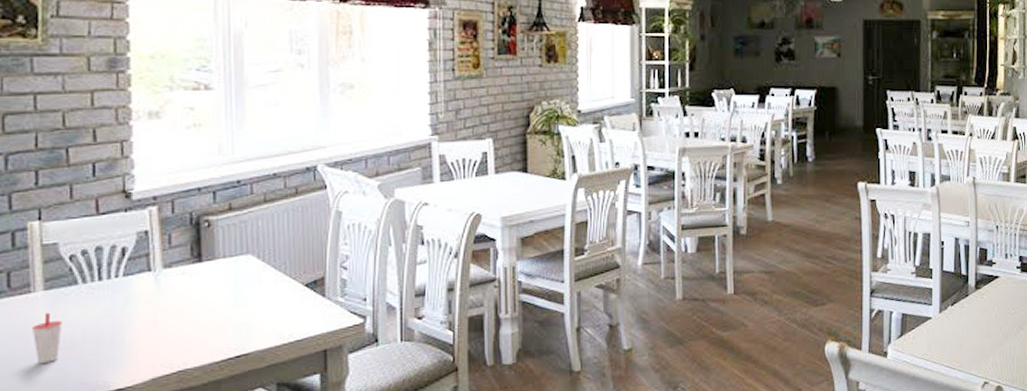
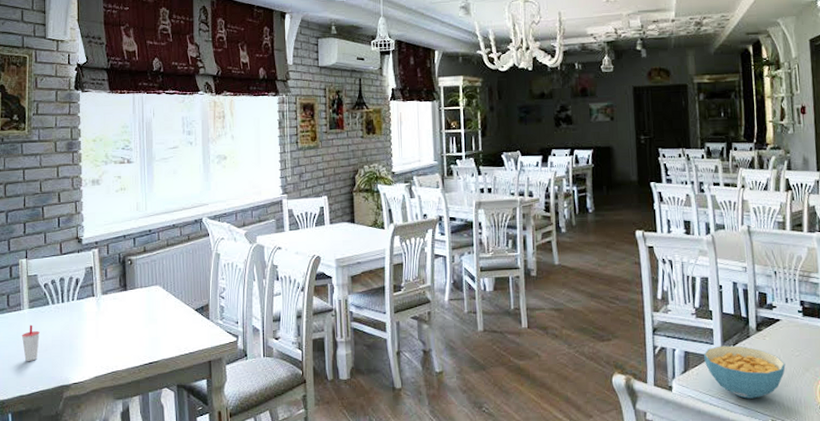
cereal bowl: none [922,305,1001,361] -> present [704,345,786,399]

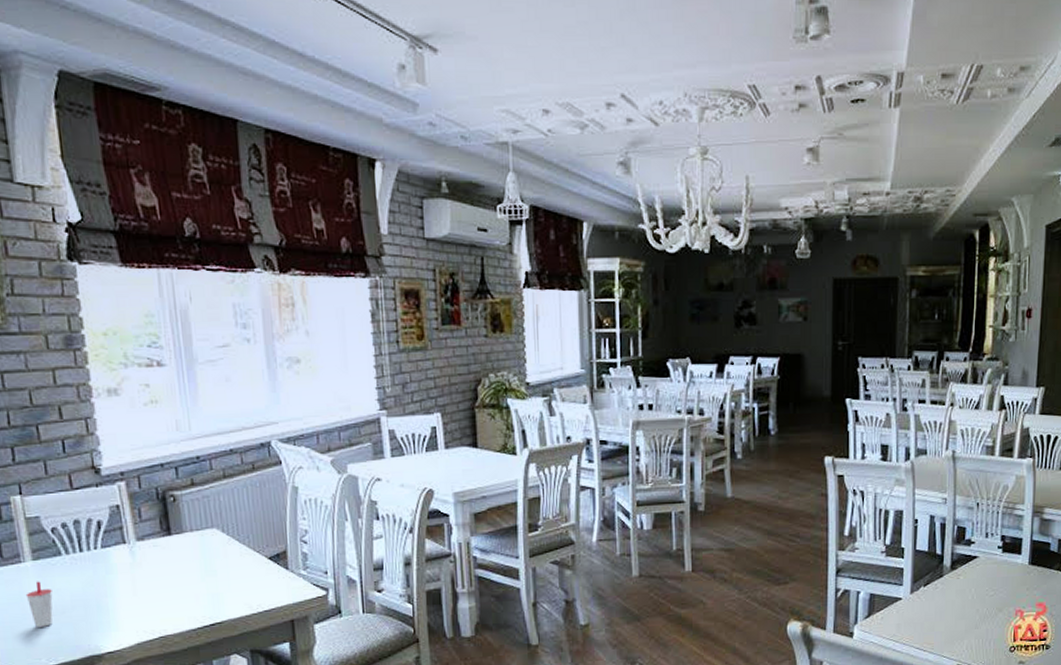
cereal bowl: present [704,345,786,399] -> none [891,586,978,643]

